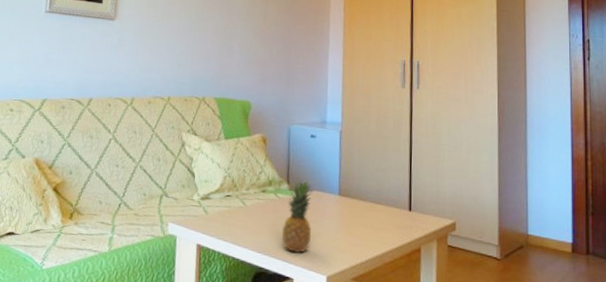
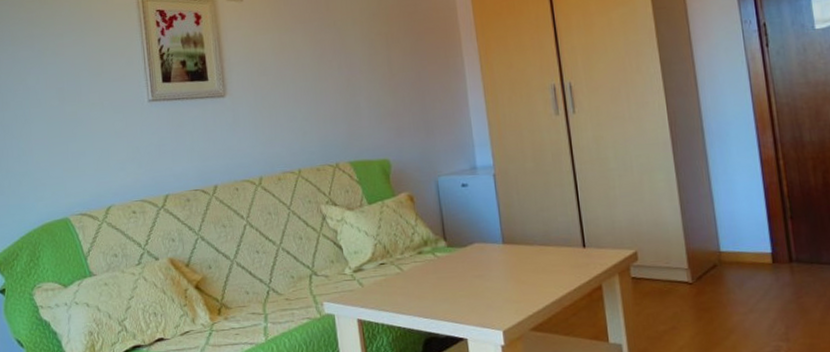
fruit: present [282,177,313,253] -> none [446,232,480,312]

